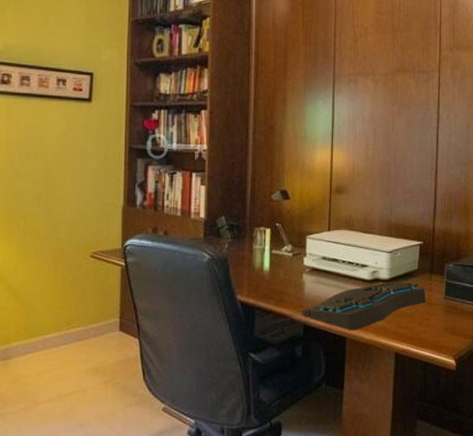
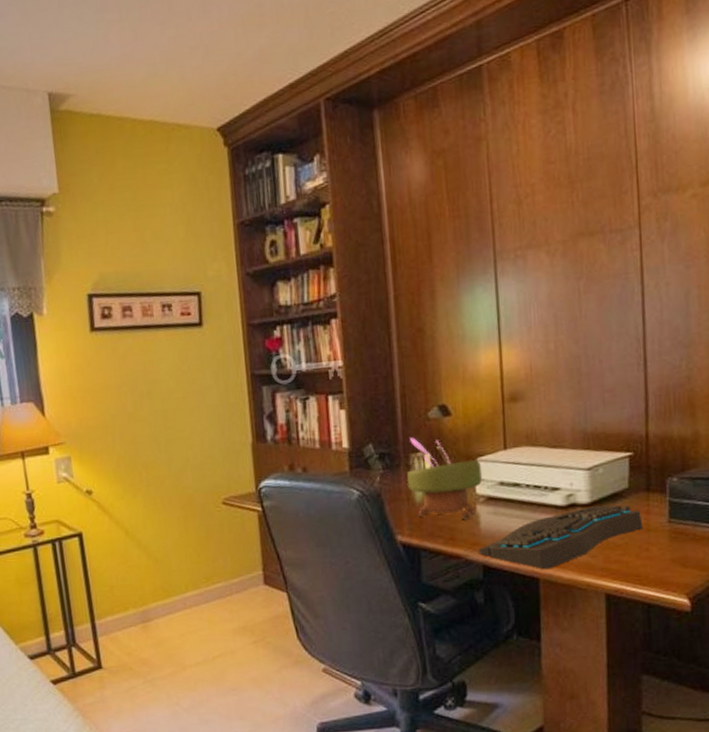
plant: none [249,214,310,286] -> present [406,438,483,520]

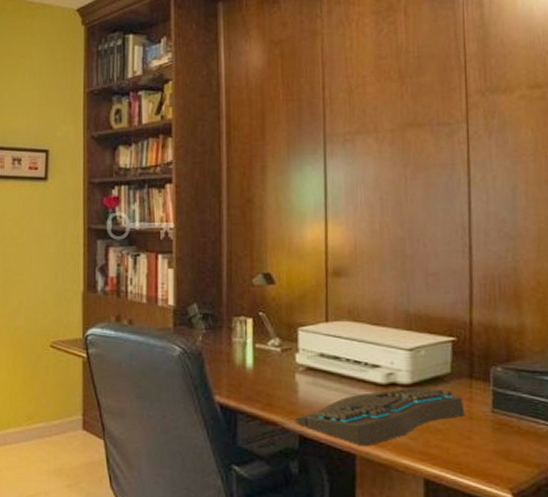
plant: present [406,438,483,520] -> none [228,302,303,388]

